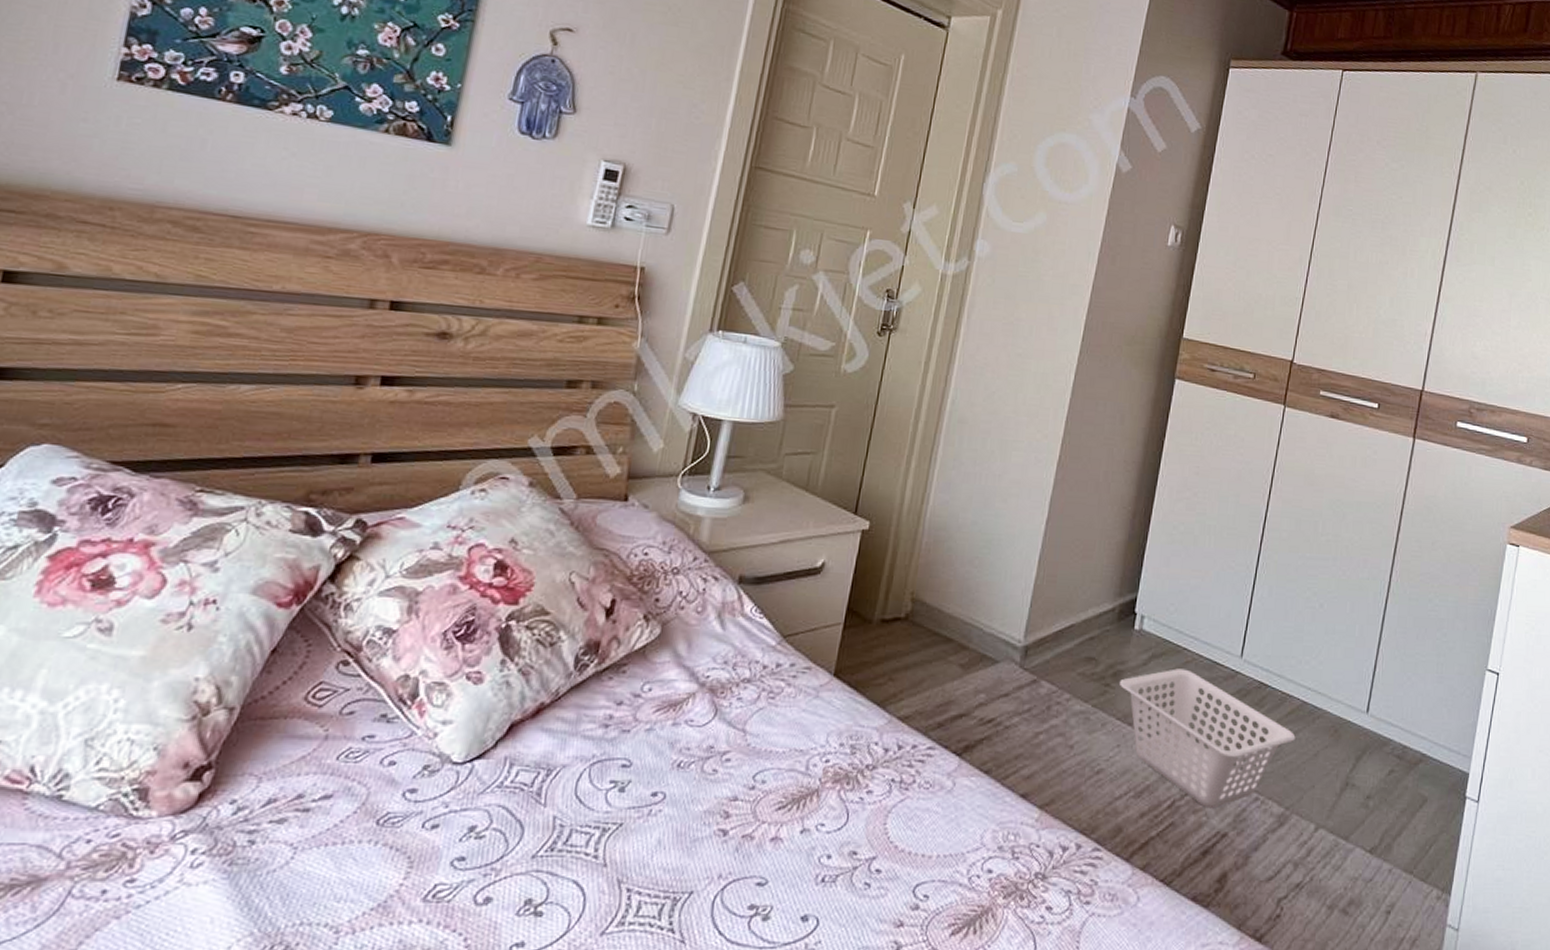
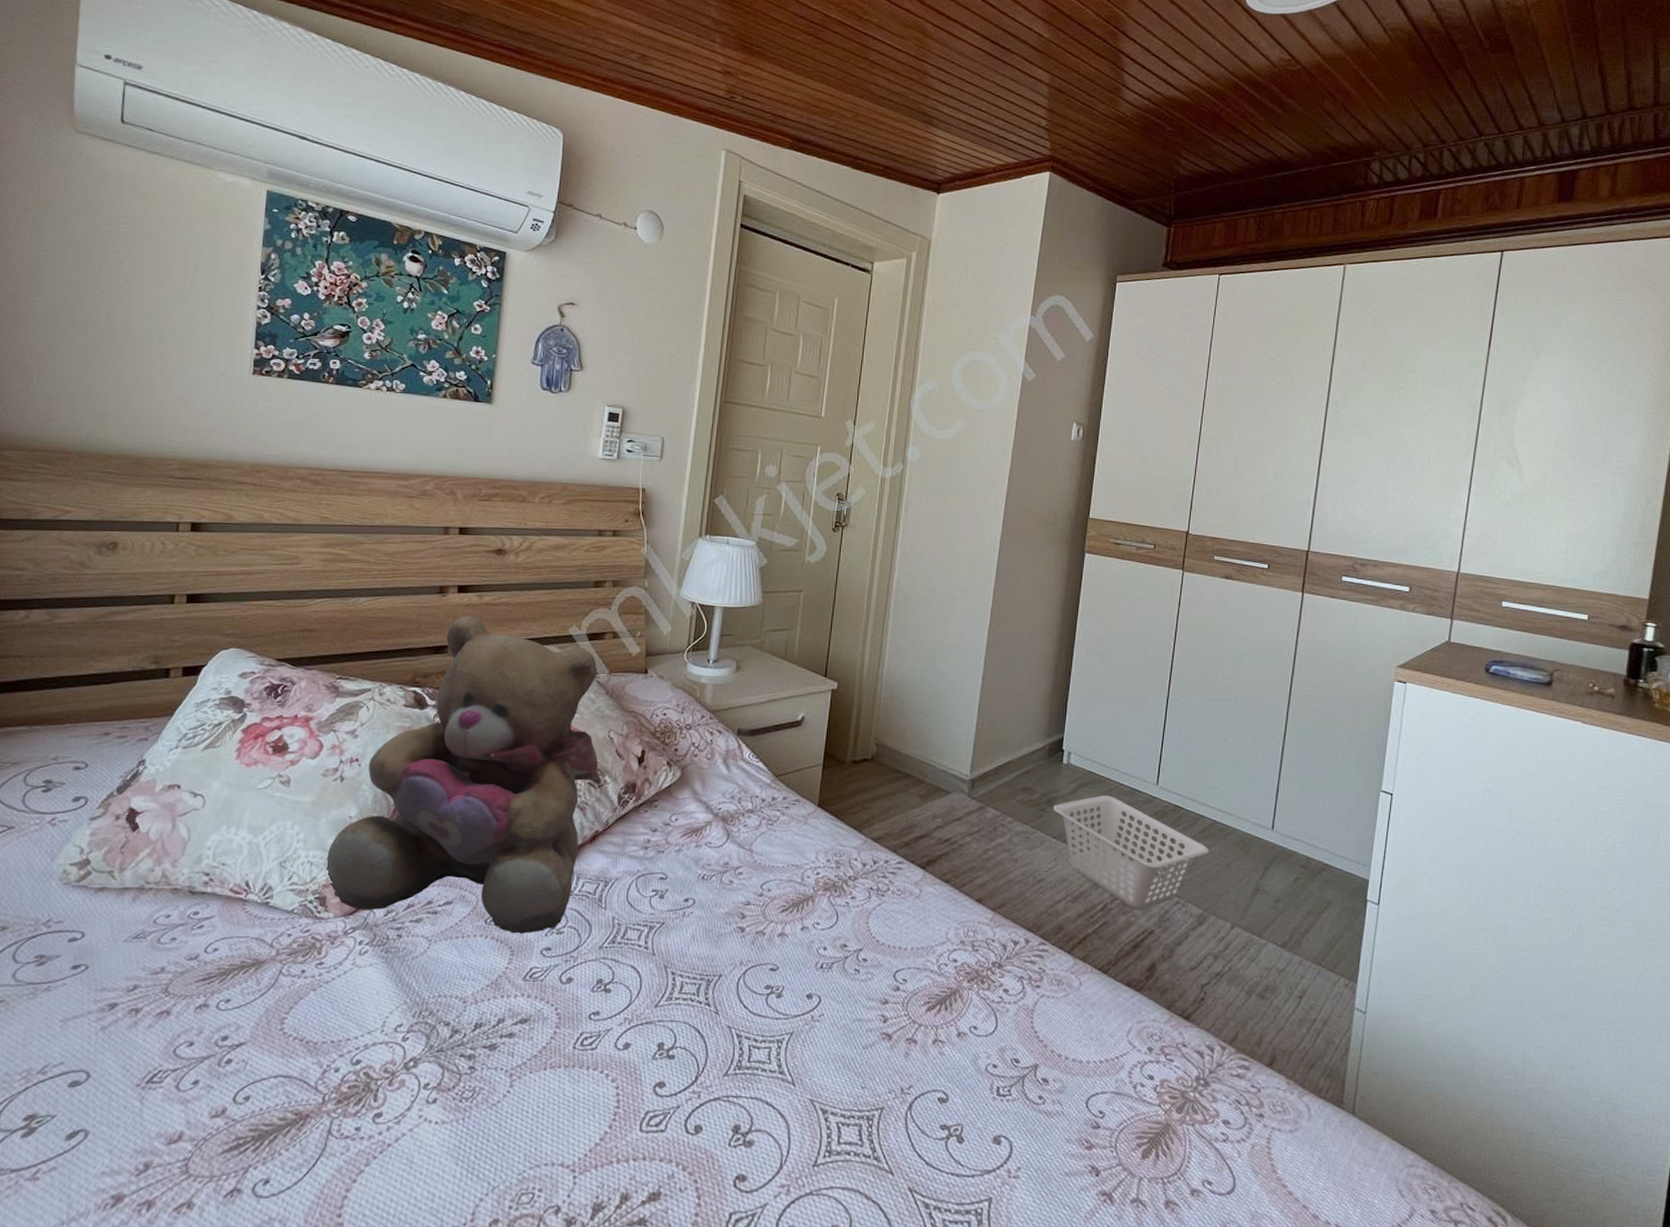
teddy bear: none [151,415,562,839] -> present [325,615,601,934]

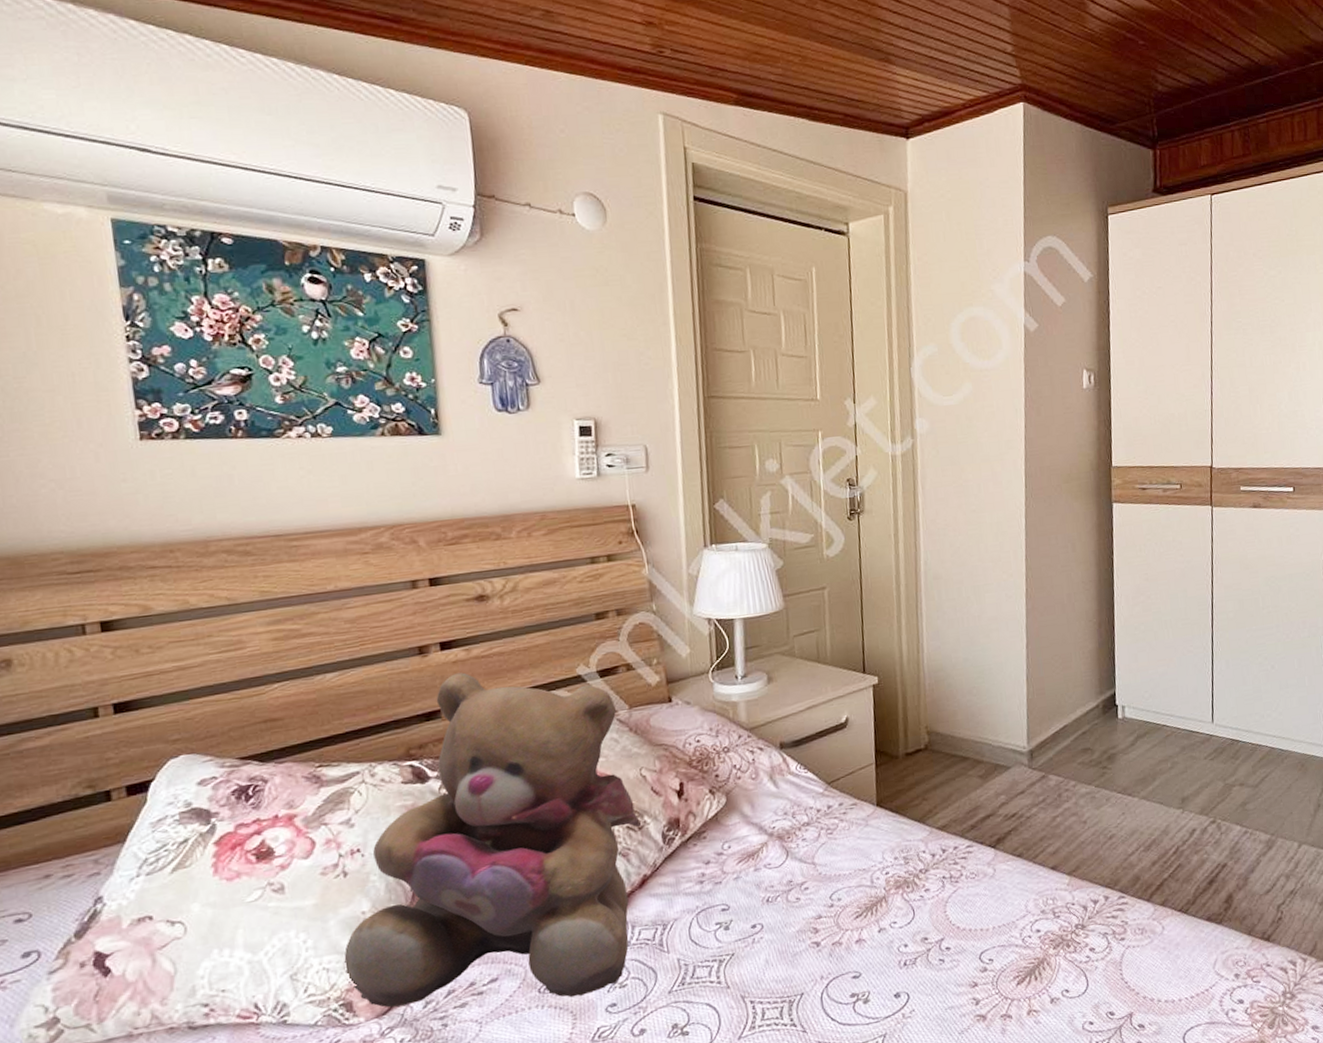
laundry basket: present [1052,795,1209,911] -> none [1114,741,1270,848]

